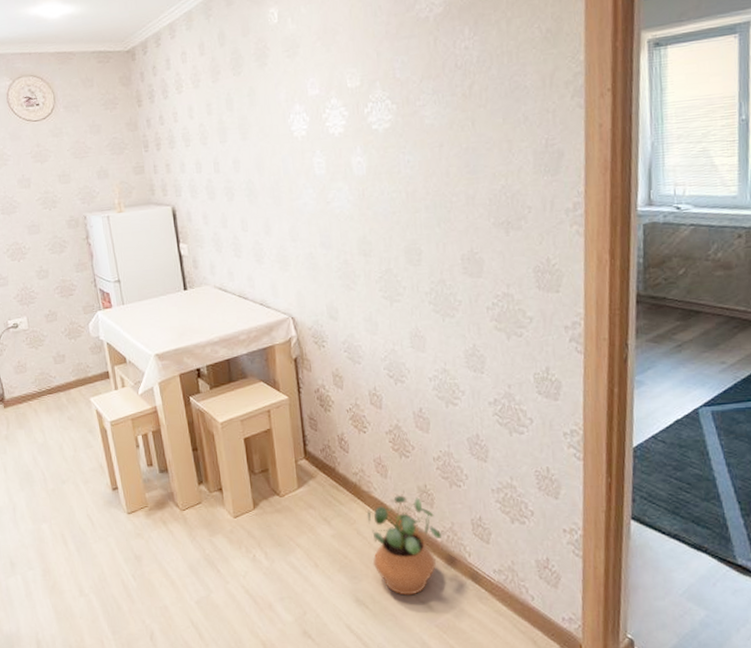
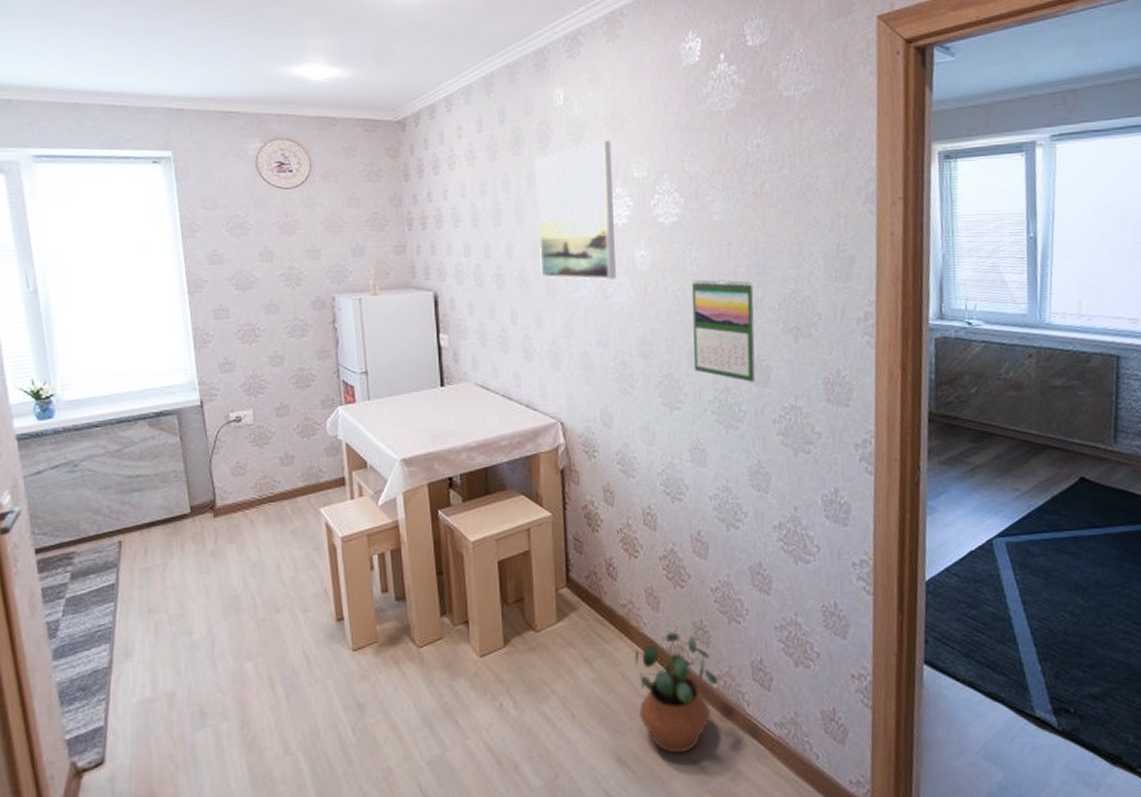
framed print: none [255,54,335,188] -> present [535,140,616,281]
calendar: none [406,179,469,274] -> present [692,278,756,382]

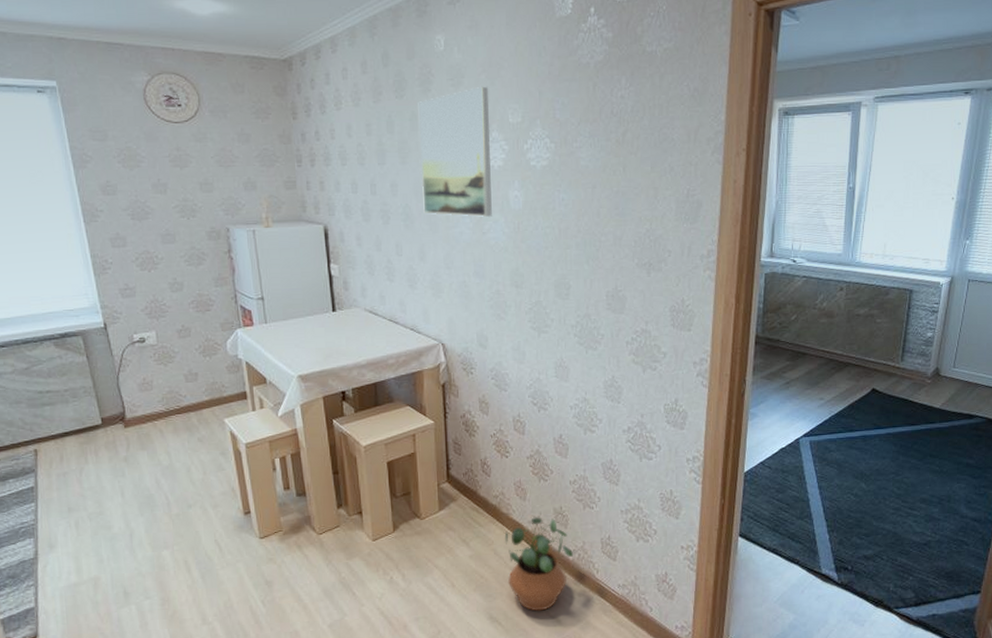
calendar: present [692,278,756,382] -> none [559,218,614,309]

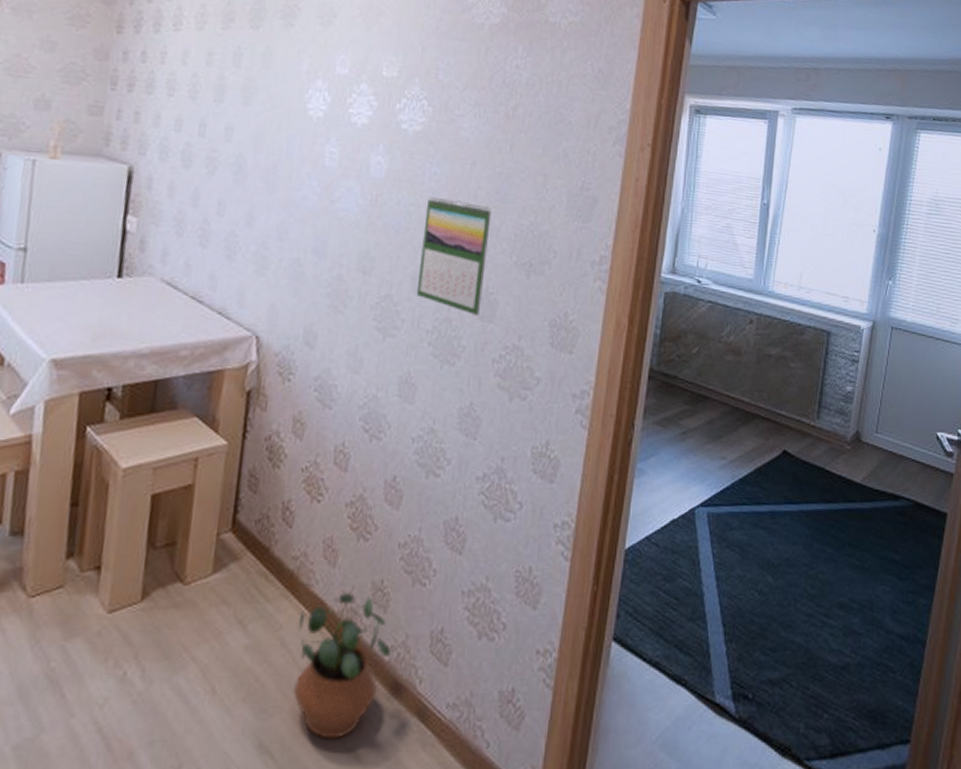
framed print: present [418,86,492,218] -> none [261,30,364,184]
calendar: none [559,218,614,309] -> present [416,196,492,315]

